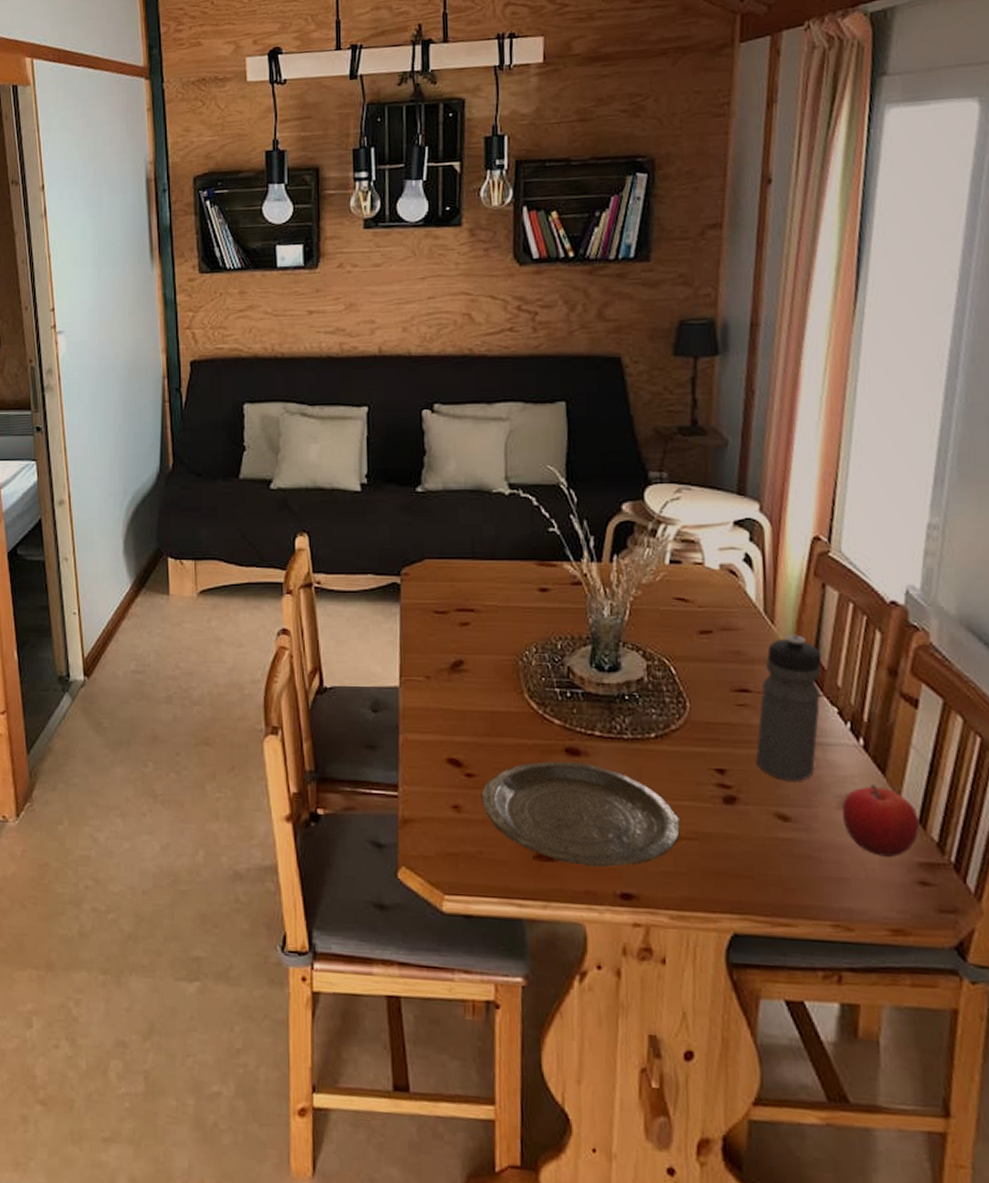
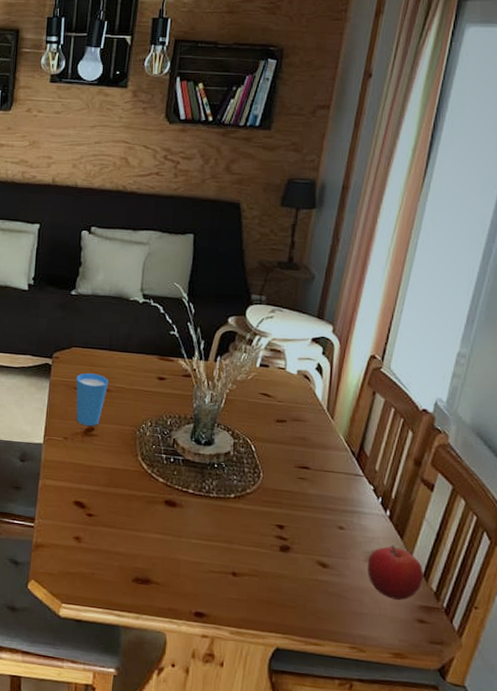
cup: none [433,591,477,659] -> present [76,373,109,426]
plate: present [481,760,680,868] -> none [97,509,245,592]
water bottle: present [755,634,822,781] -> none [307,428,366,539]

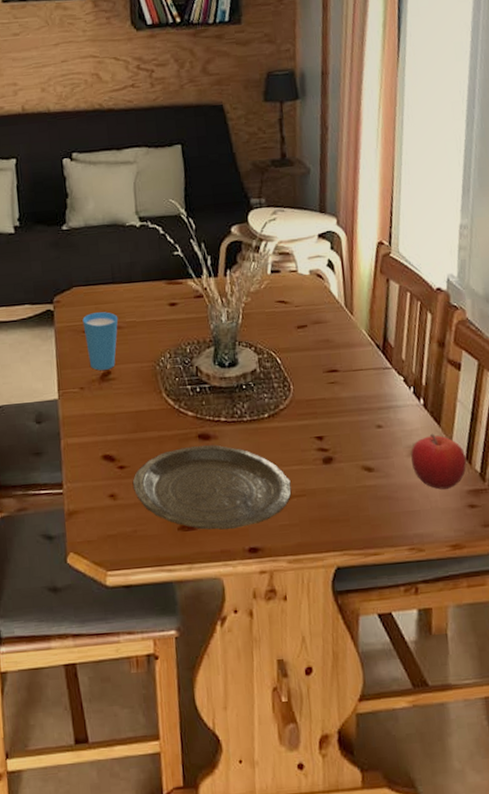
plate: none [97,509,245,592] -> present [132,444,292,530]

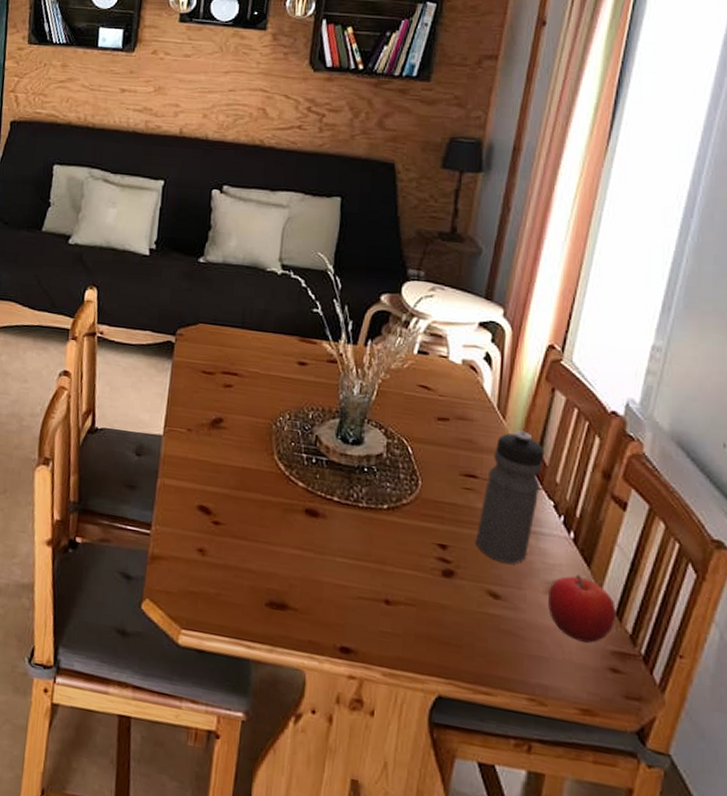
cup: present [82,312,119,371] -> none [202,354,241,417]
plate: present [132,444,292,530] -> none [225,518,401,623]
water bottle: none [345,321,391,439] -> present [475,430,545,564]

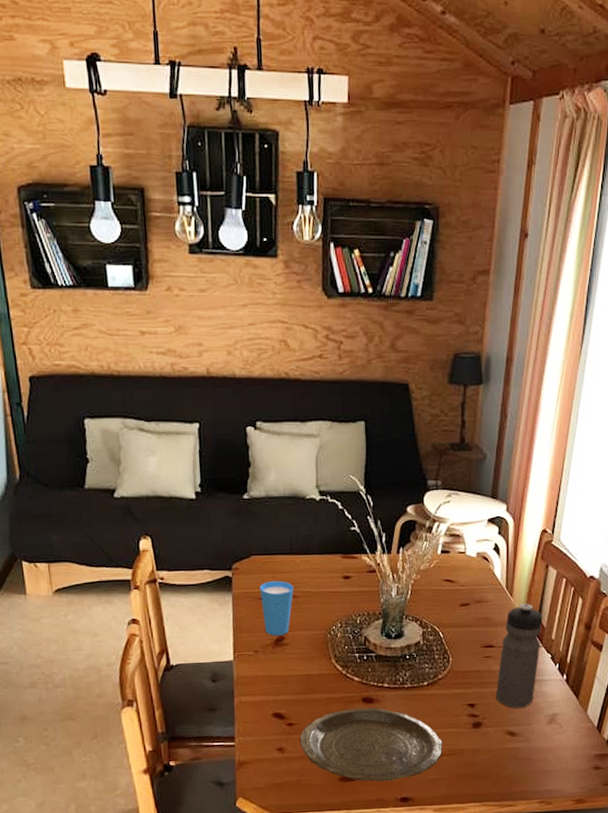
cup: none [202,354,241,417] -> present [259,581,294,636]
plate: none [225,518,401,623] -> present [299,707,443,782]
fruit: present [548,574,617,643] -> none [550,705,597,753]

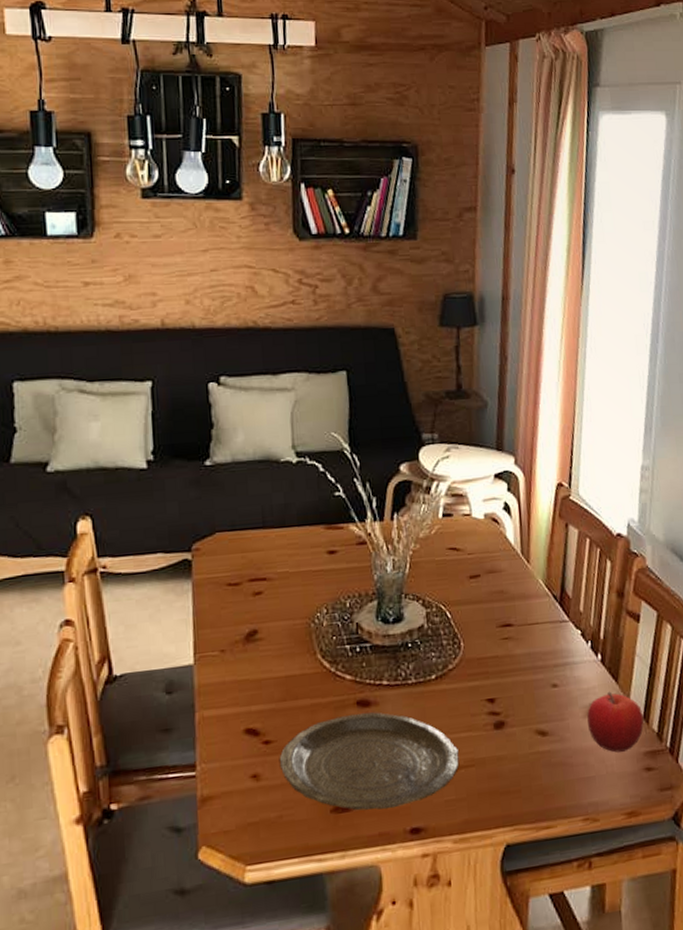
cup: present [259,581,294,636] -> none [226,561,269,630]
water bottle: present [495,603,543,708] -> none [519,570,568,700]
fruit: none [550,705,597,753] -> present [587,691,644,753]

